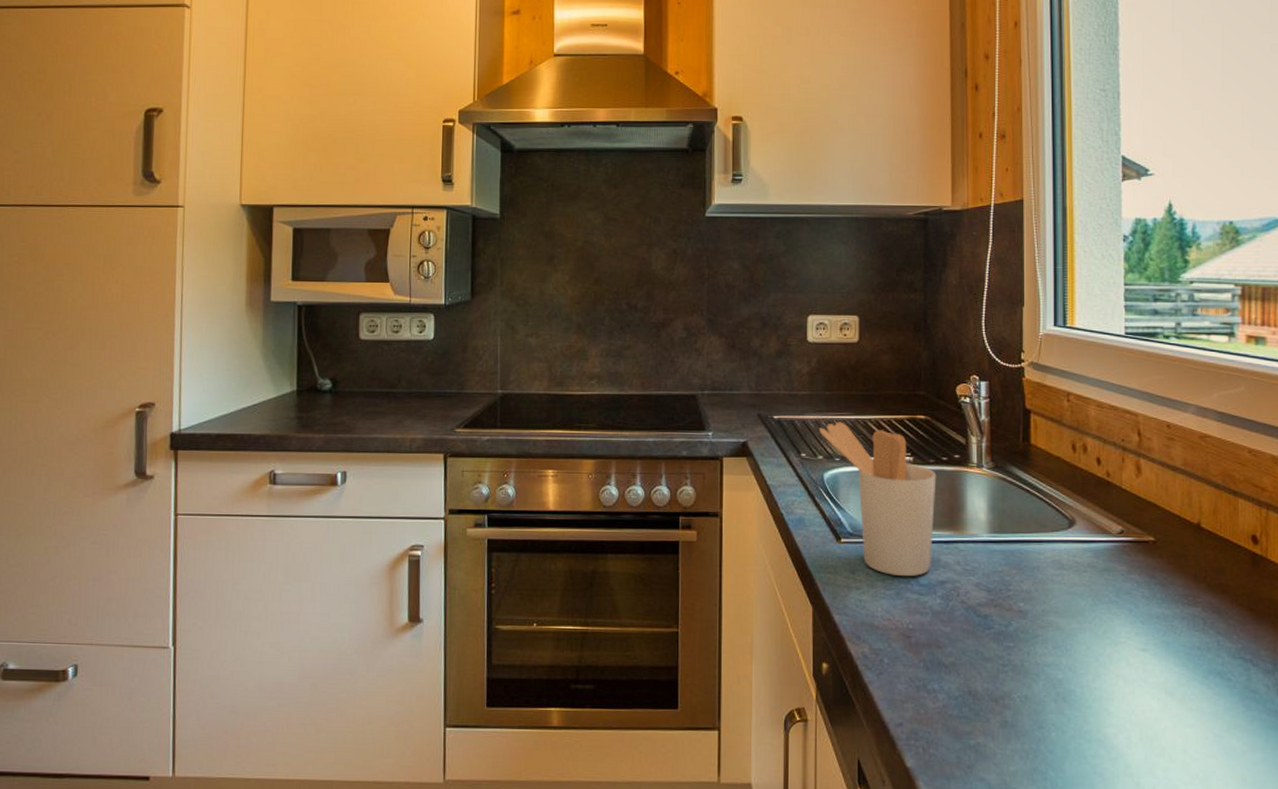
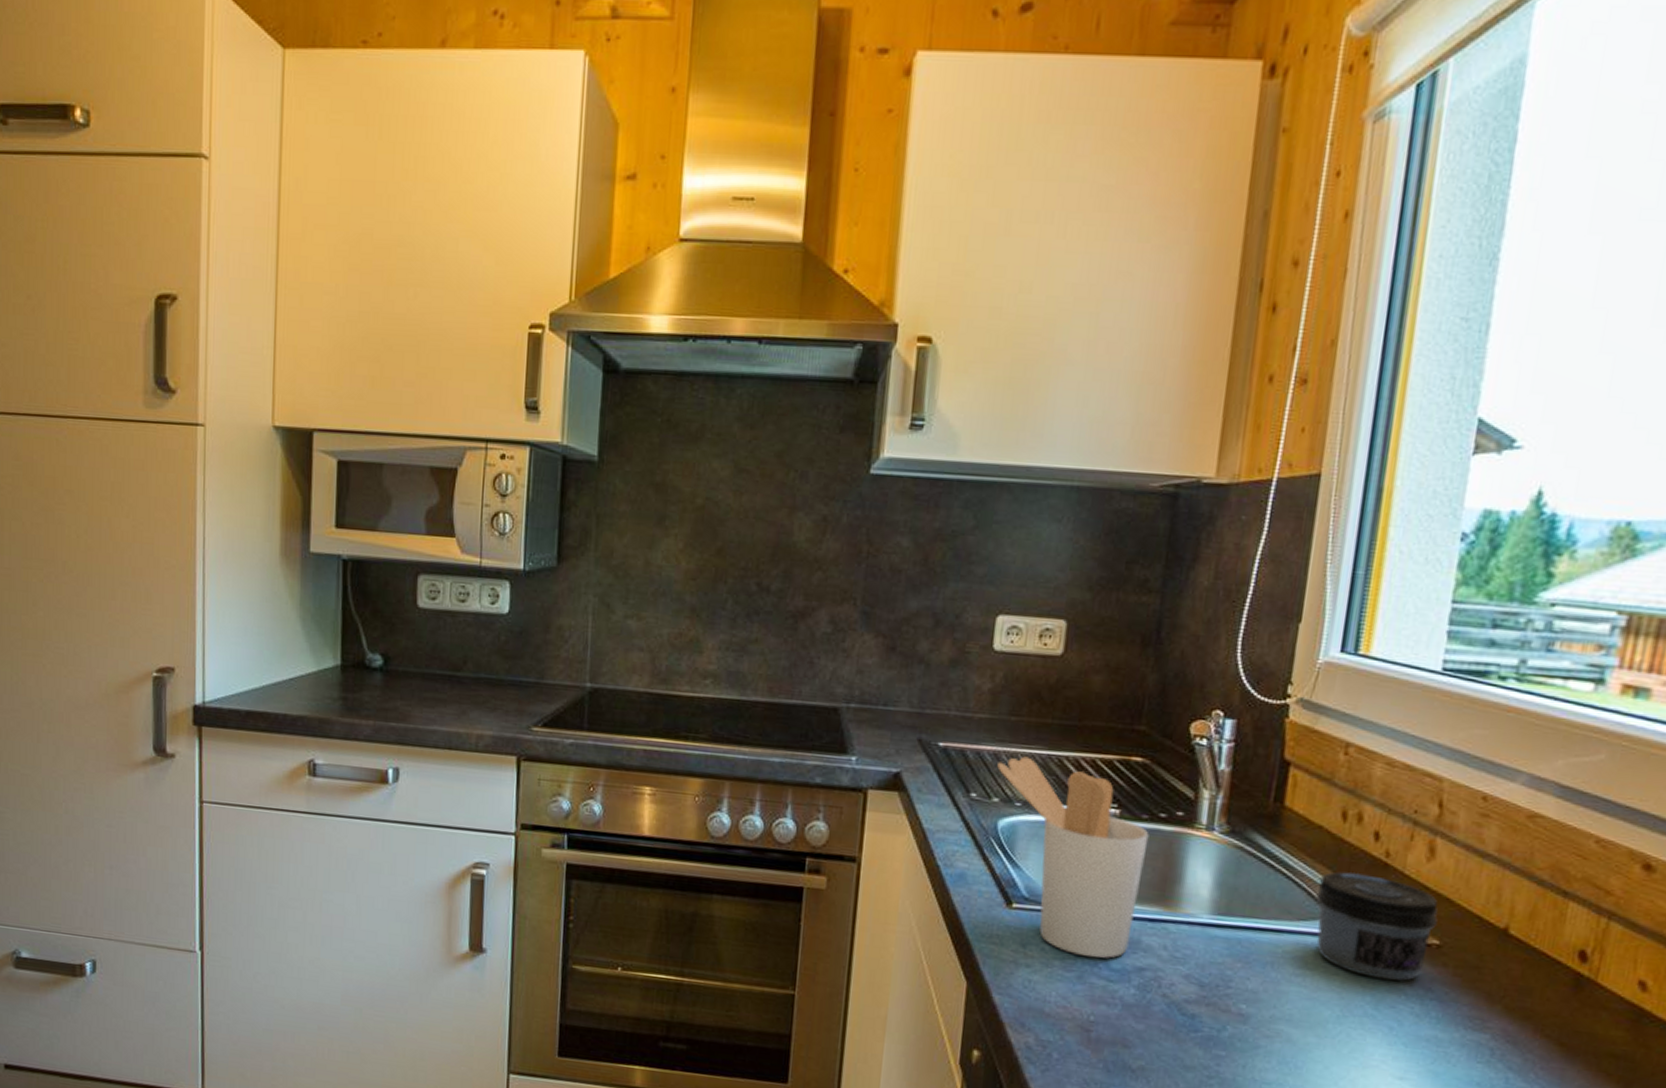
jar: none [1062,491,1150,573] -> present [1316,871,1438,981]

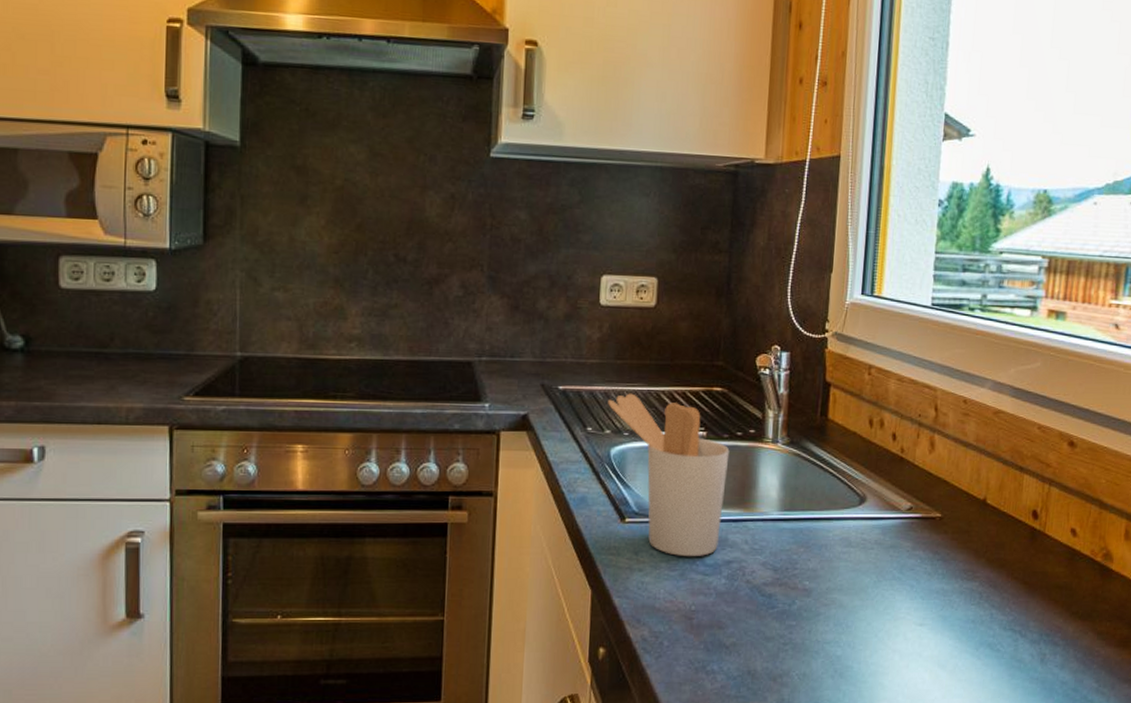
jar: present [1316,871,1438,981] -> none [854,467,939,549]

